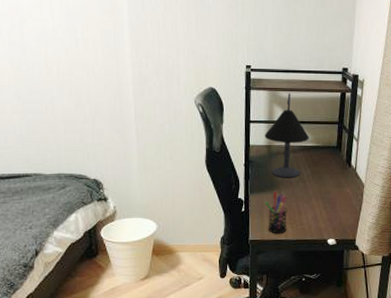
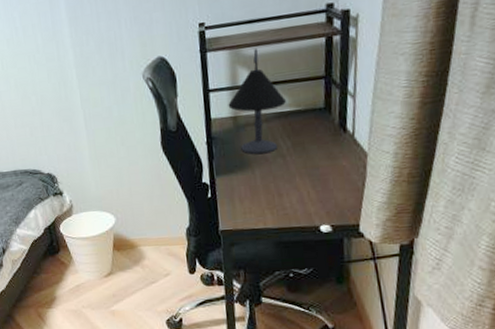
pen holder: present [265,191,288,234] -> none [235,171,265,222]

